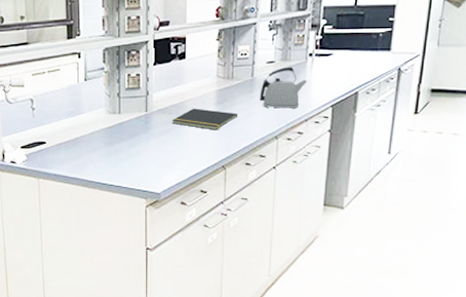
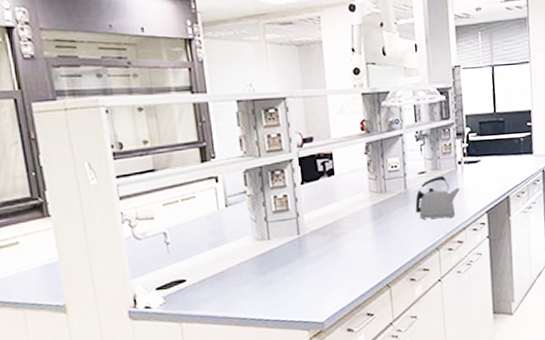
notepad: present [172,108,238,130] -> none [327,226,397,248]

